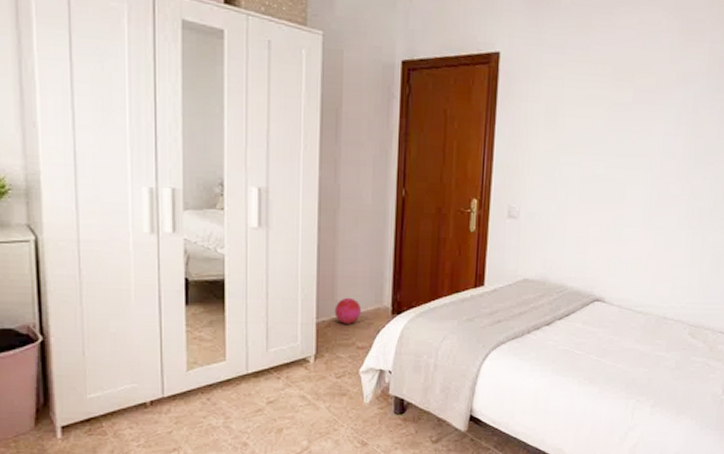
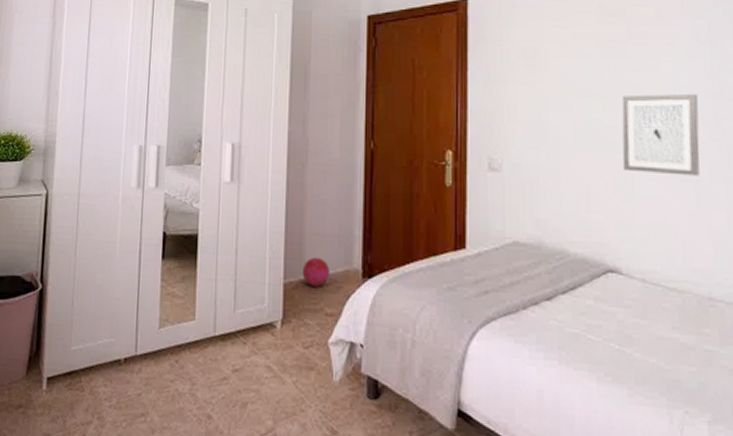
wall art: none [616,154,678,224] -> present [621,93,700,176]

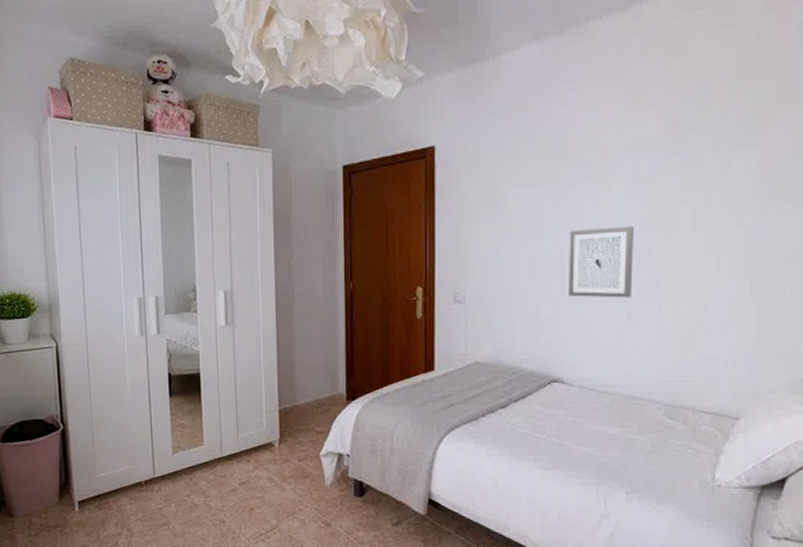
ball: present [302,256,331,287] -> none [294,385,319,410]

